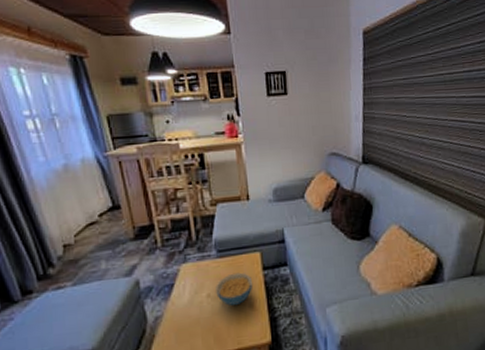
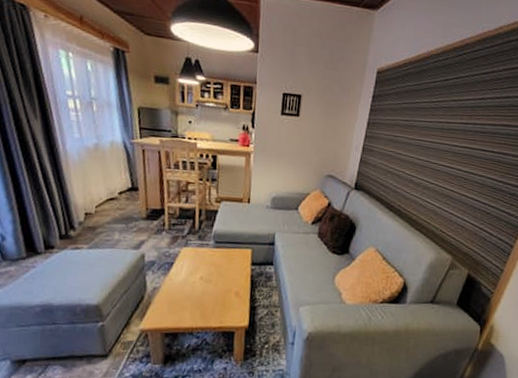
cereal bowl: present [216,272,252,306] -> none [208,263,241,290]

